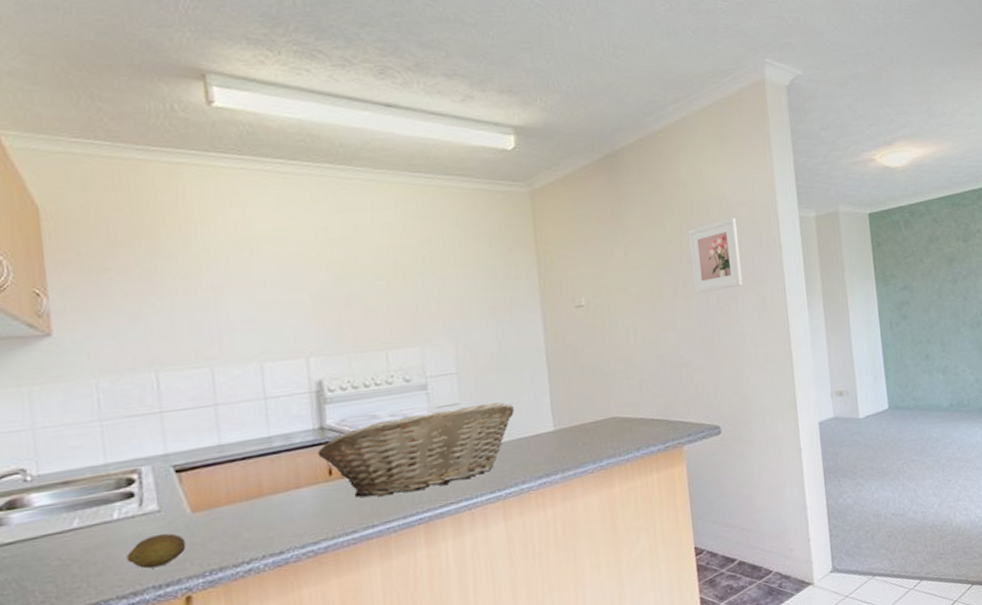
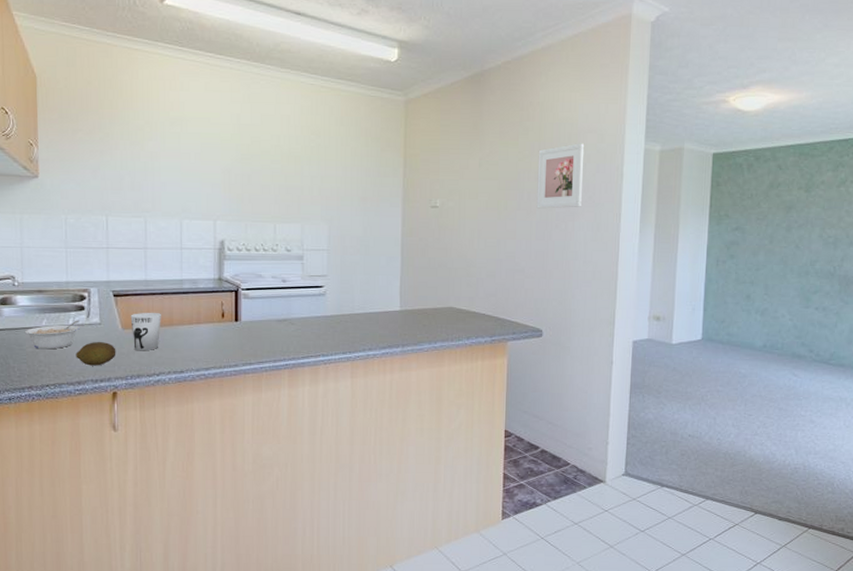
legume: none [47,511,130,561] -> present [25,320,80,350]
cup: none [202,483,247,537] -> present [130,312,161,351]
fruit basket: present [317,402,514,498] -> none [215,278,369,342]

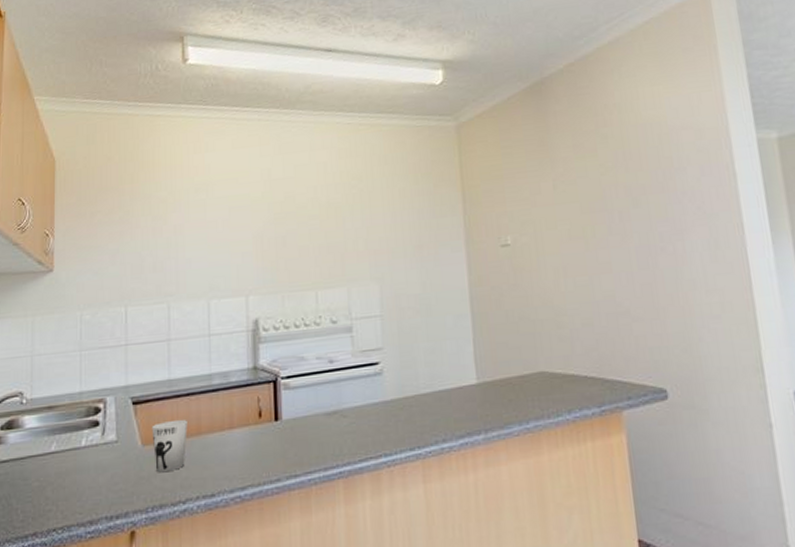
legume: present [25,320,80,350] -> none [32,439,93,483]
fruit: present [76,341,116,366] -> none [88,464,135,499]
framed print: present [536,143,585,209] -> none [623,143,690,231]

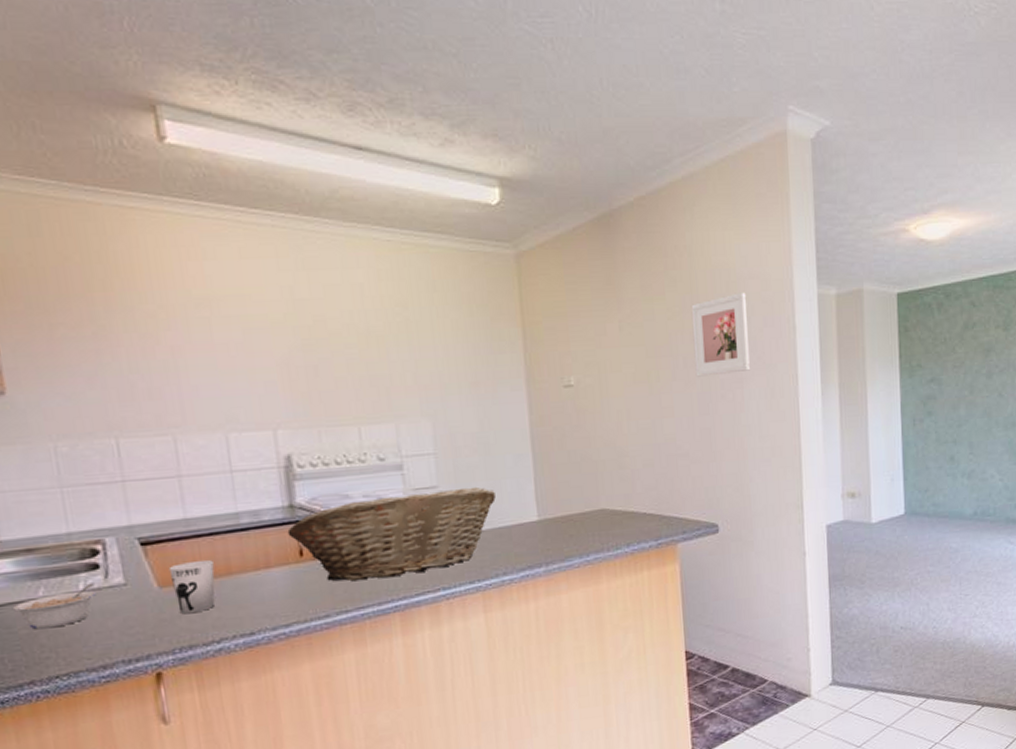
legume: none [32,439,93,483] -> present [13,583,96,630]
fruit basket: none [250,348,436,445] -> present [287,486,496,582]
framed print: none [623,143,690,231] -> present [691,292,751,377]

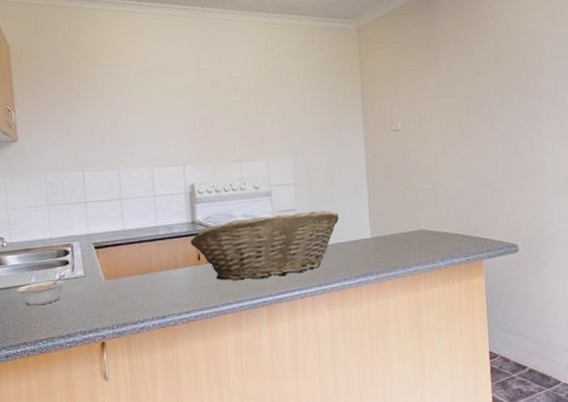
cup: present [168,560,216,614] -> none [112,260,141,300]
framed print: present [691,292,751,377] -> none [495,50,546,121]

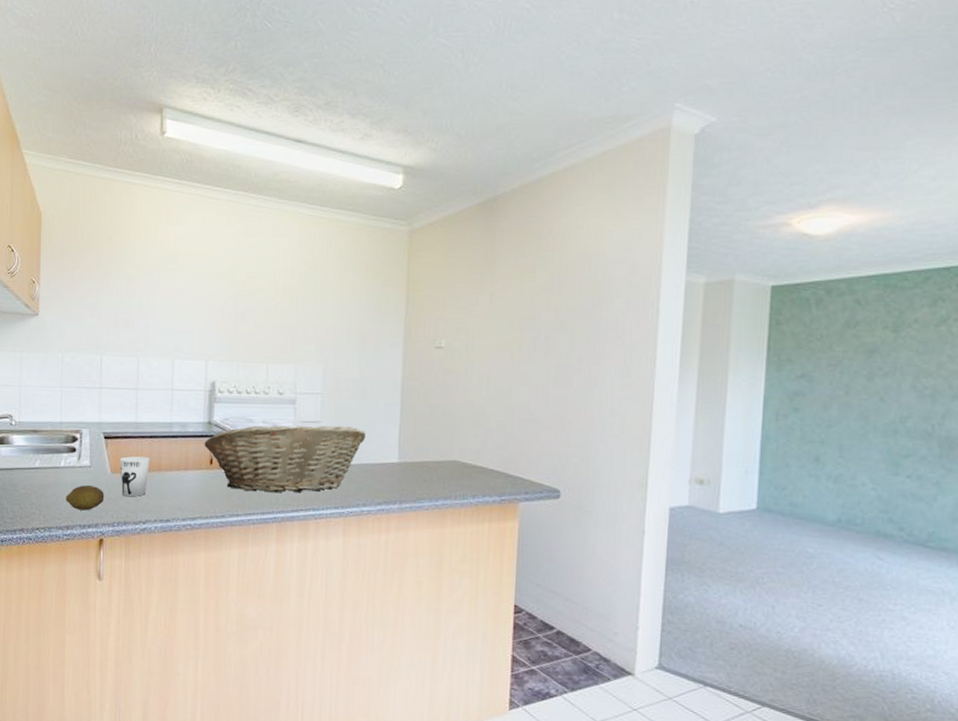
legume: present [16,274,66,306] -> none [19,462,71,492]
fruit: none [64,293,102,318] -> present [66,484,105,511]
cup: none [112,260,141,300] -> present [119,456,150,497]

